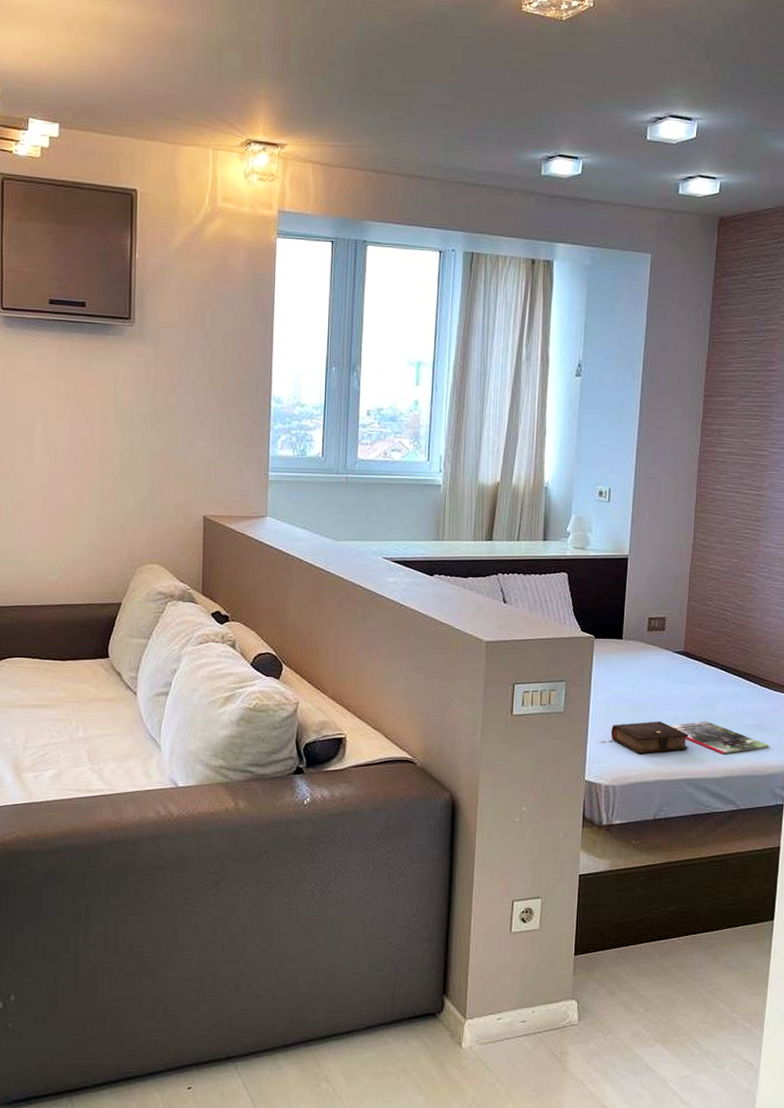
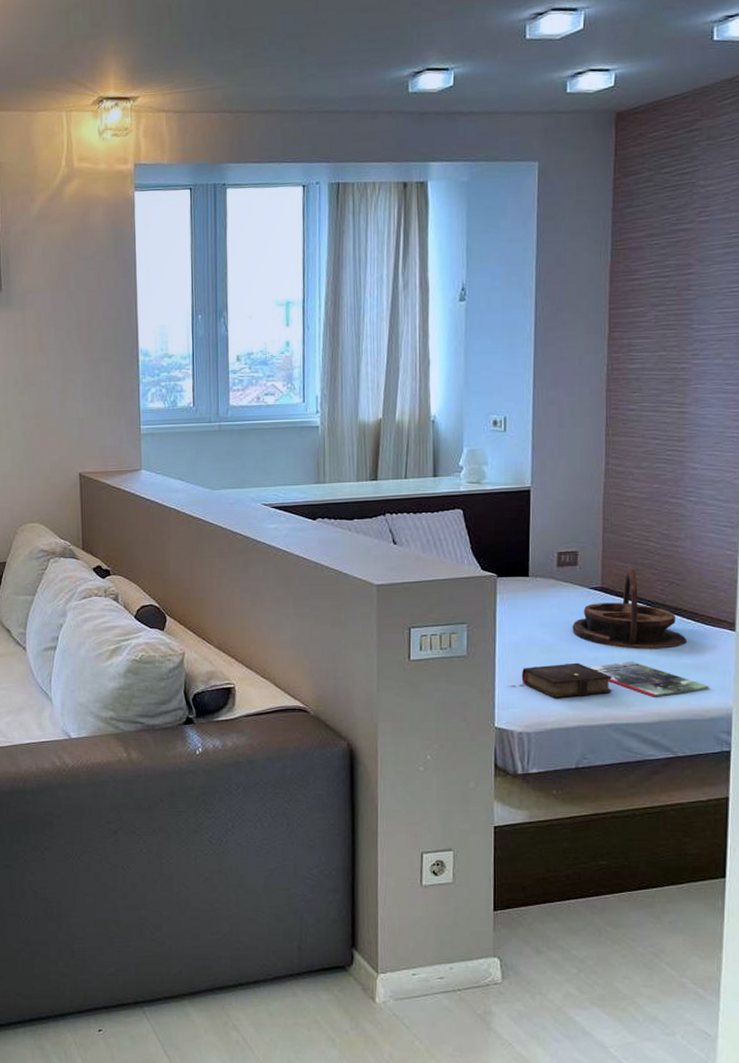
serving tray: none [657,633,753,710] -> present [572,566,687,649]

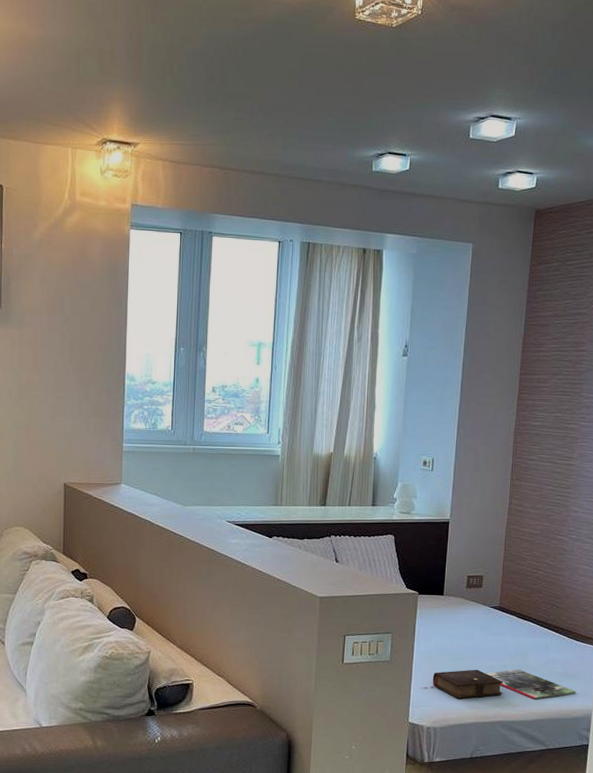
serving tray: present [572,566,687,649] -> none [475,590,562,660]

